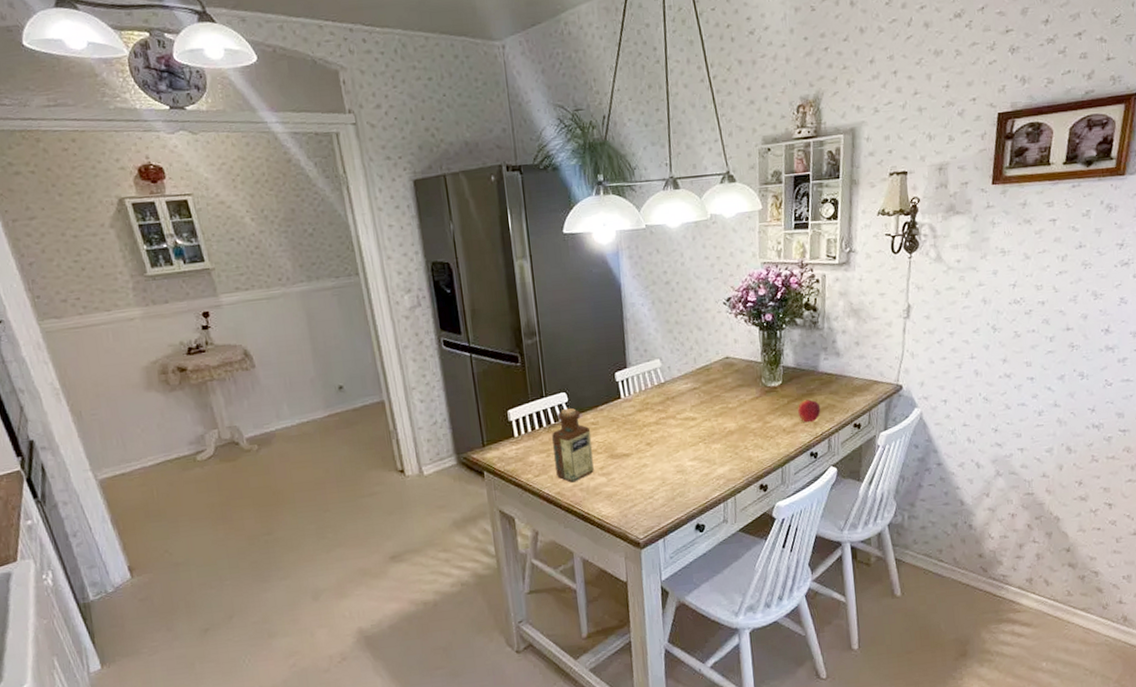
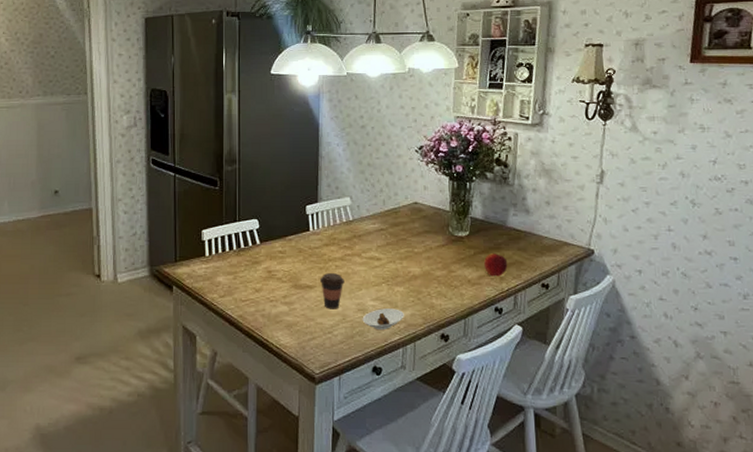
bottle: present [552,407,594,483] -> none [241,234,278,307]
coffee cup: none [635,438,661,475] -> present [319,273,344,309]
saucer: none [681,466,723,489] -> present [362,308,404,329]

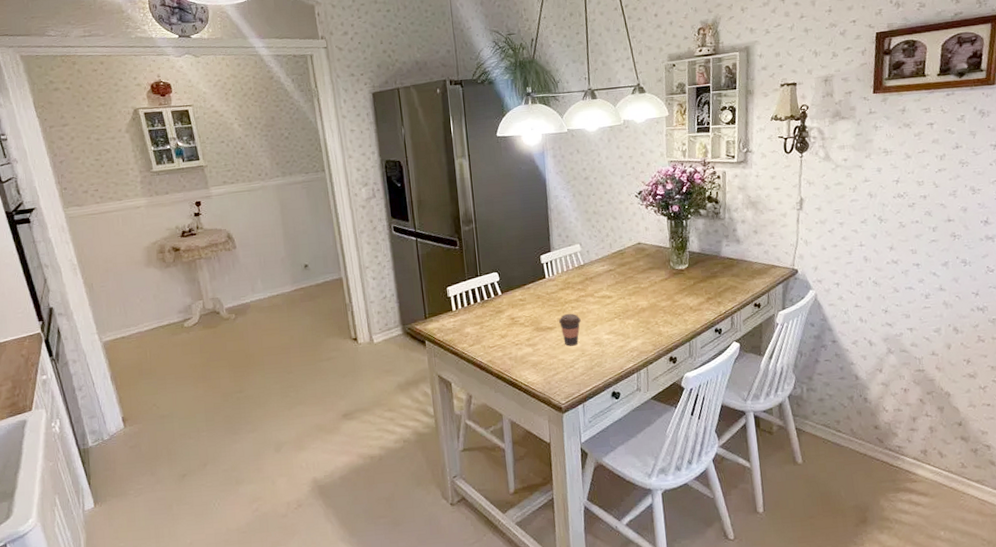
saucer: present [362,308,404,329] -> none [599,339,636,359]
peach: present [484,253,508,277] -> none [703,281,724,302]

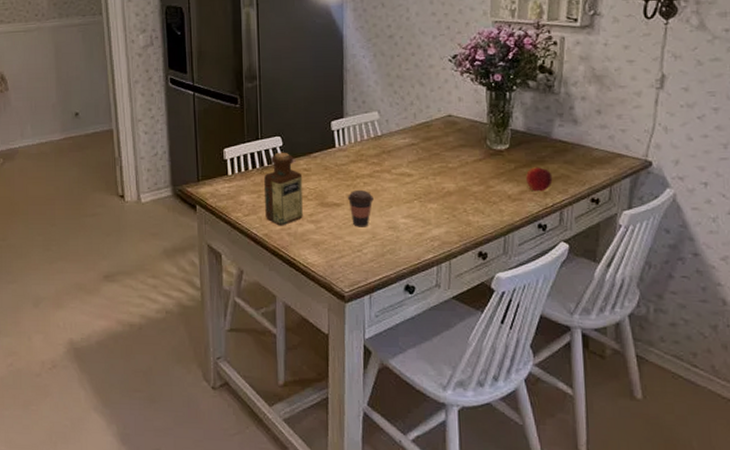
bottle: none [485,286,522,352] -> present [264,152,304,226]
peach: none [703,281,724,302] -> present [526,167,553,192]

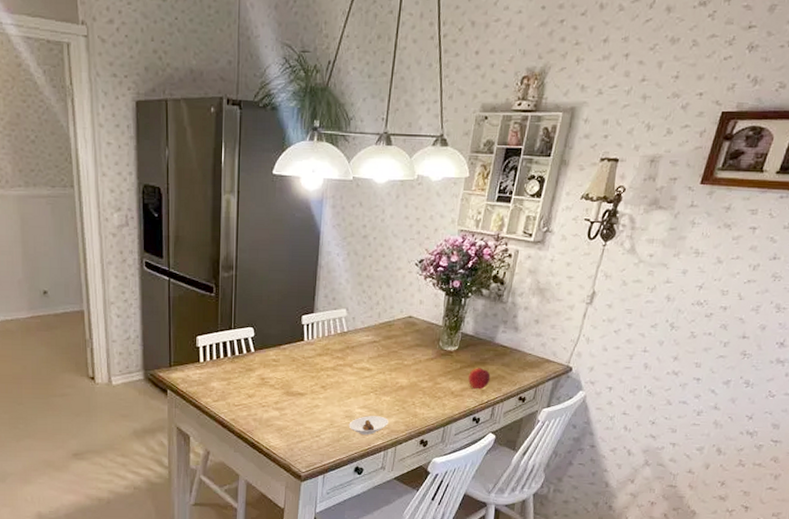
bottle: present [264,152,304,226] -> none [234,342,271,412]
coffee cup: present [347,191,374,227] -> none [310,382,335,416]
saucer: none [393,226,438,247] -> present [348,416,388,435]

